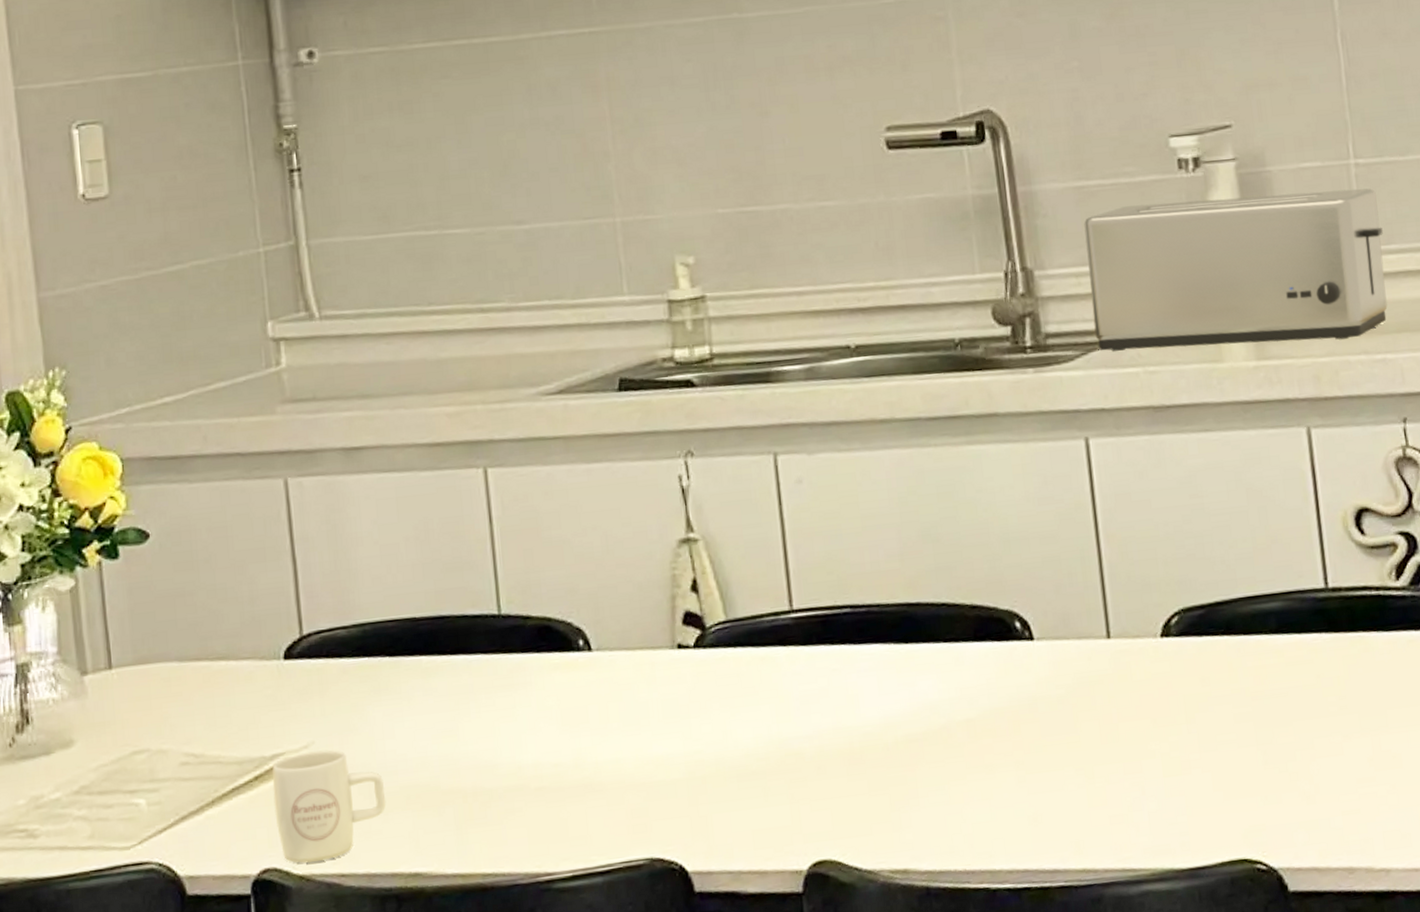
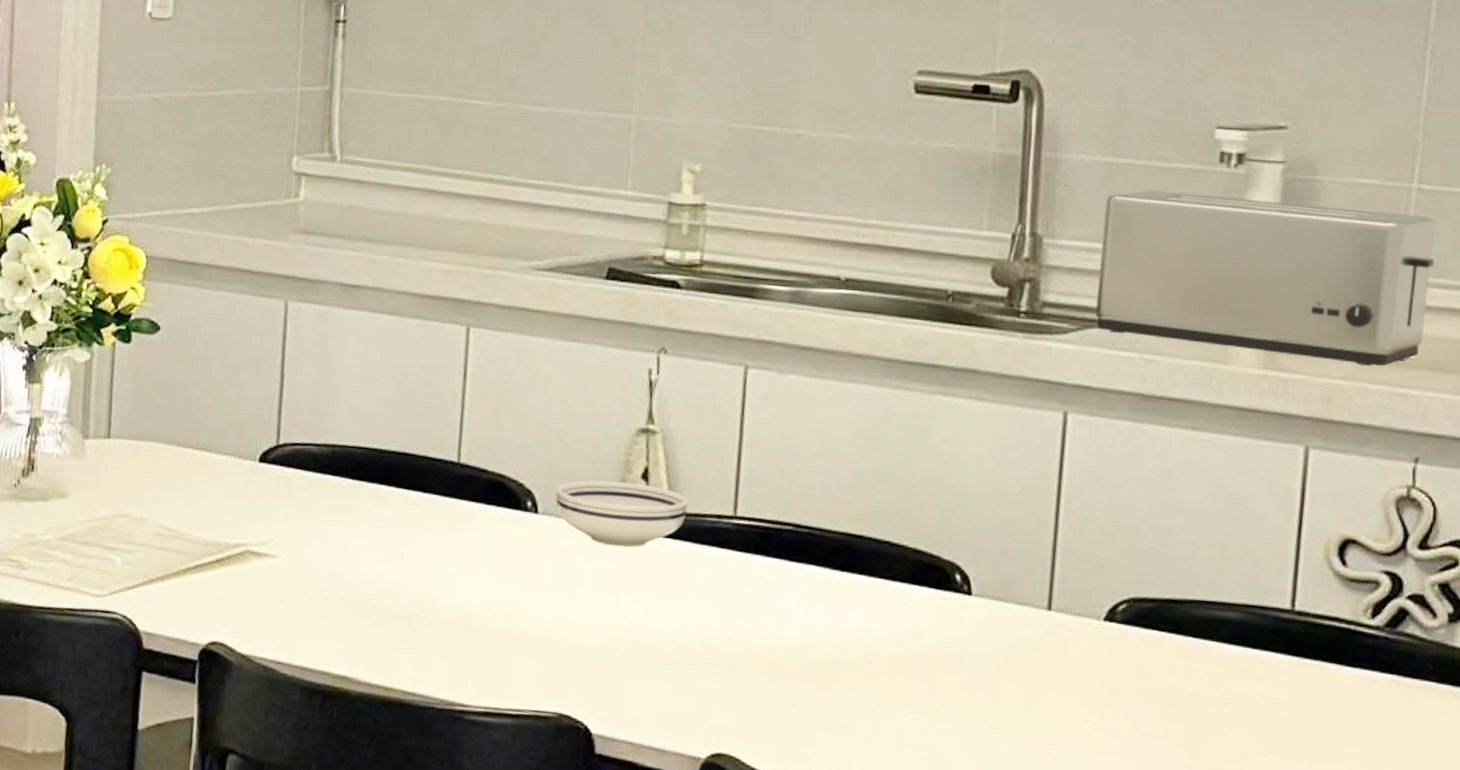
mug: present [272,750,386,863] -> none [229,547,329,646]
bowl: none [606,596,743,669] -> present [556,480,689,547]

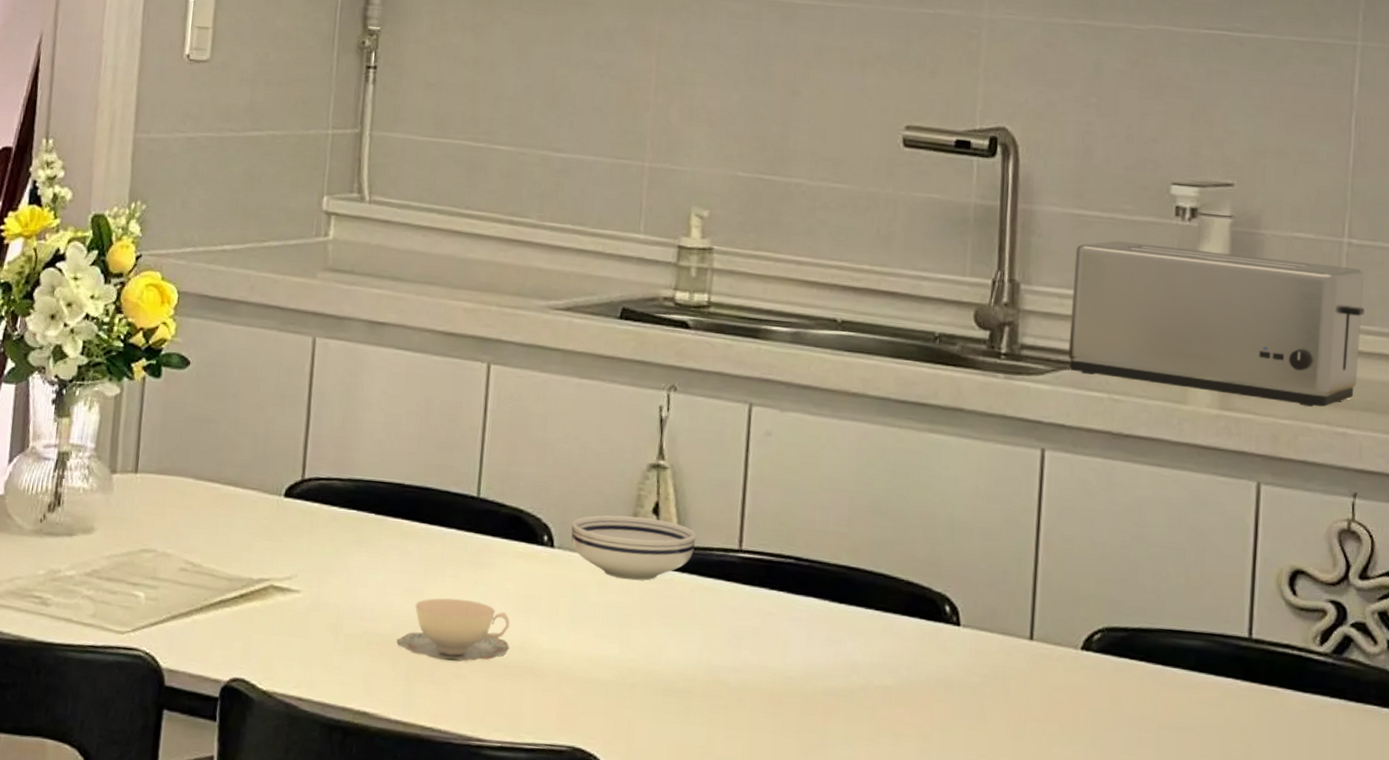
teacup: none [376,563,493,628] -> present [397,598,510,662]

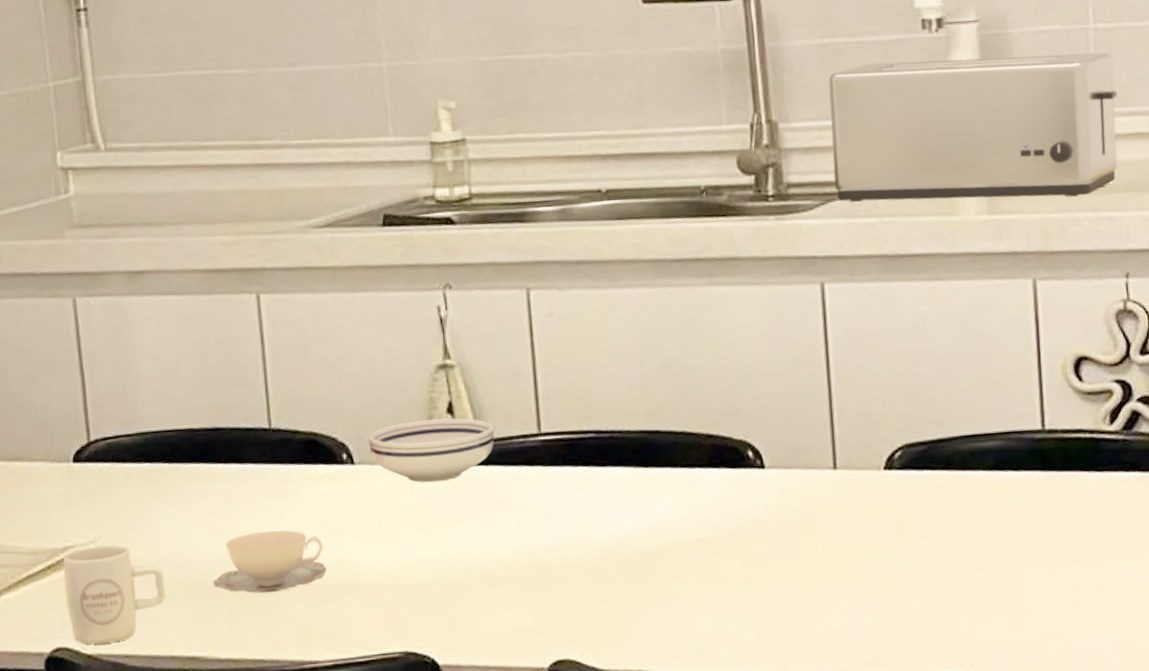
mug: none [251,582,350,683] -> present [63,544,166,644]

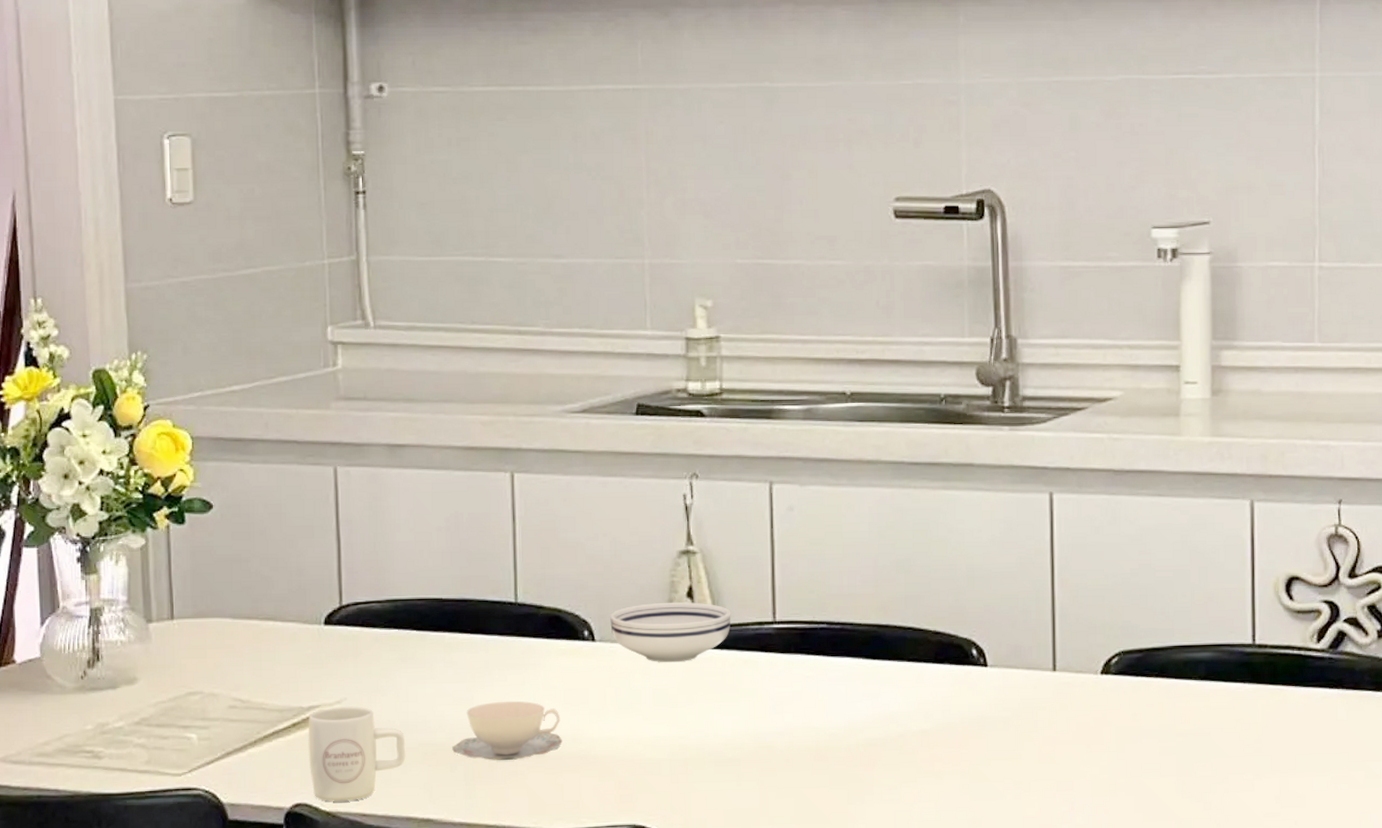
toaster: present [828,52,1117,203] -> none [1067,287,1338,424]

